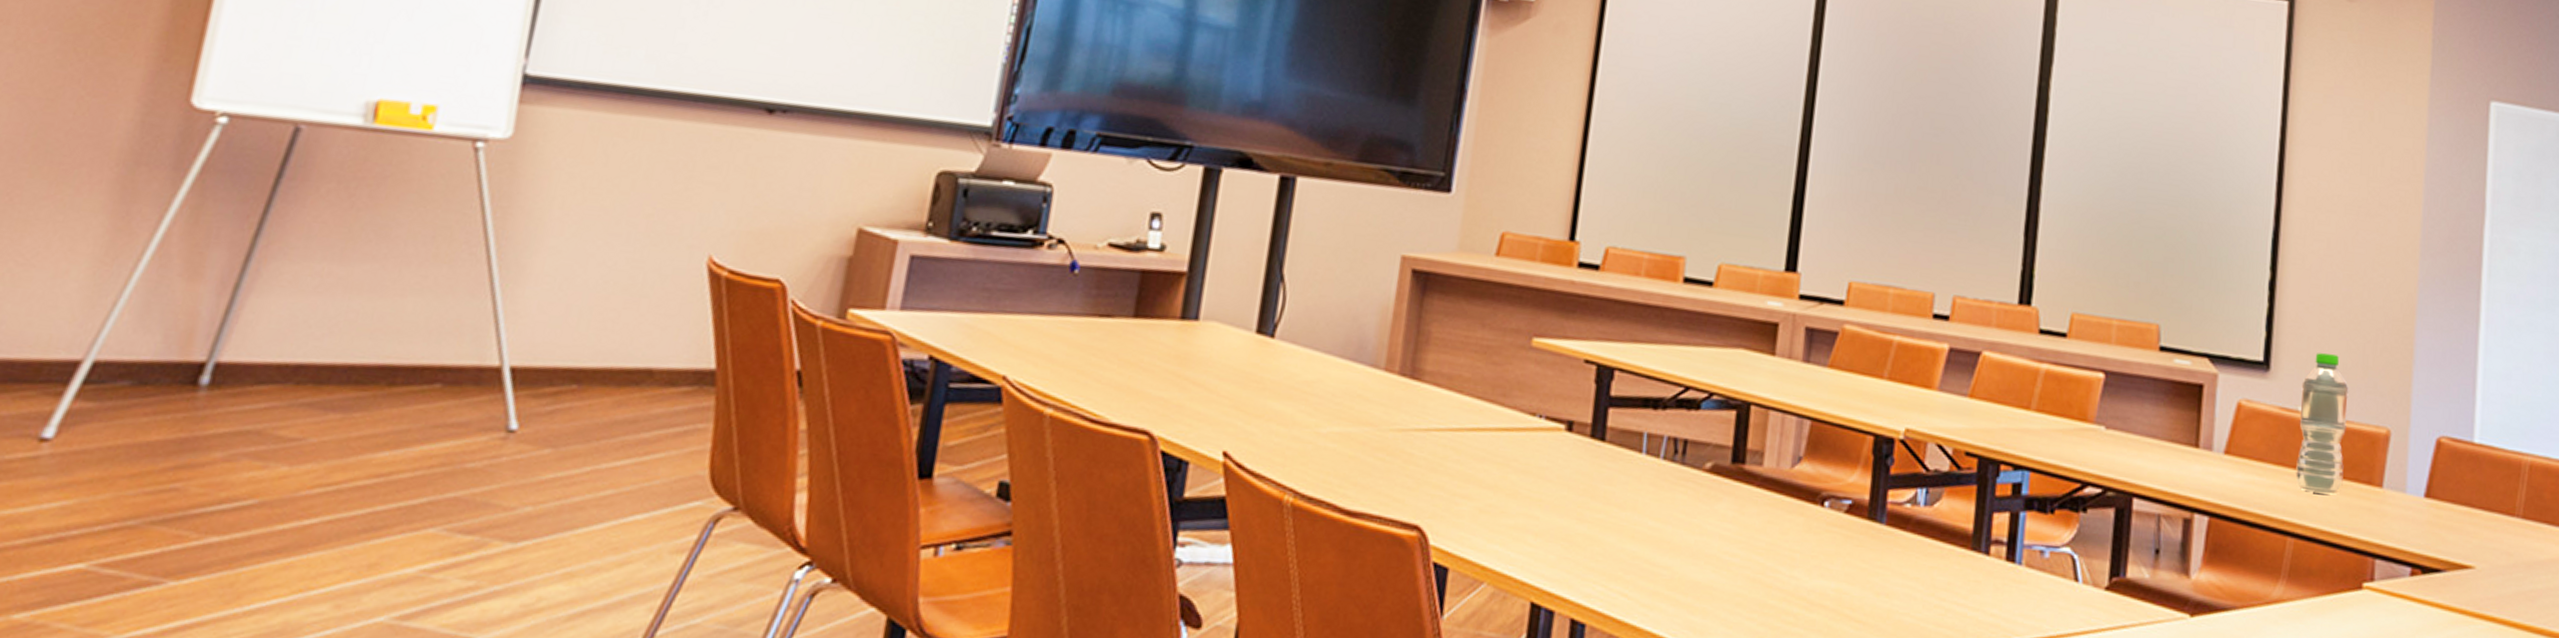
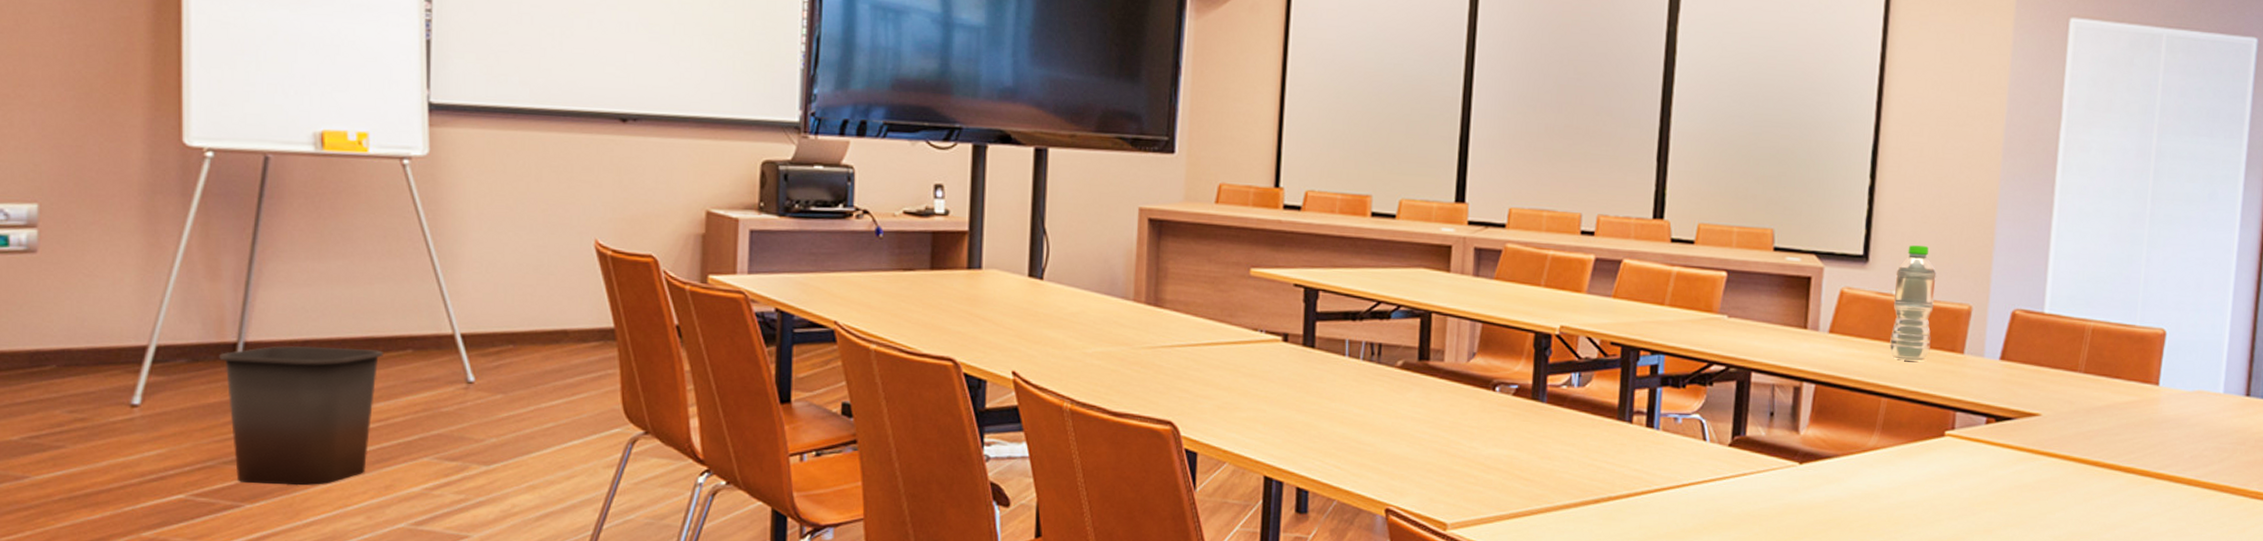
waste bin: none [164,370,402,558] -> present [219,346,383,486]

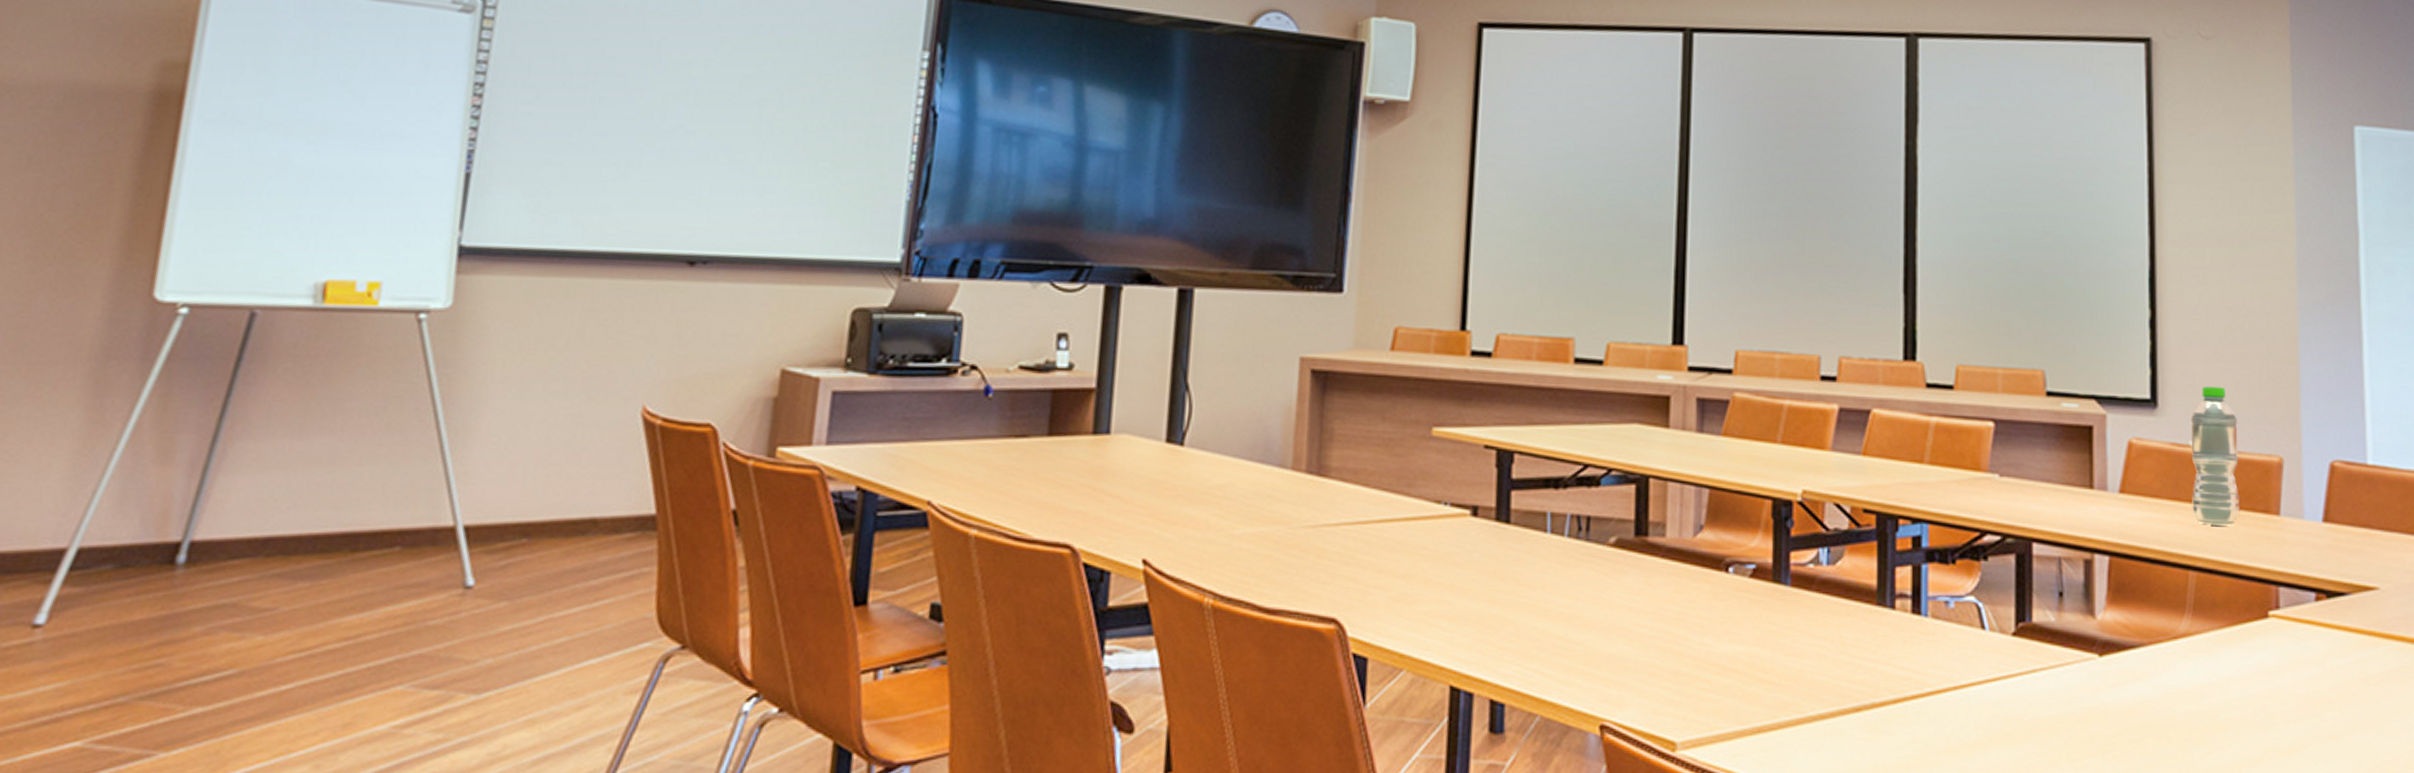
waste bin: present [219,346,383,486] -> none [153,545,364,726]

